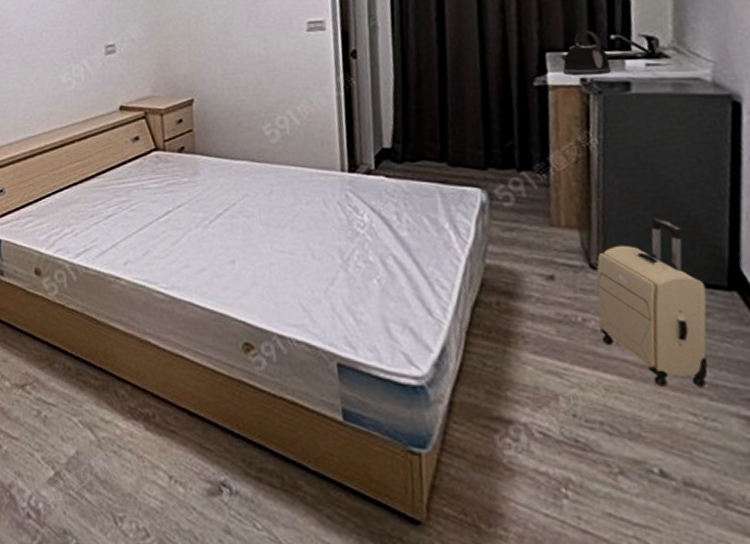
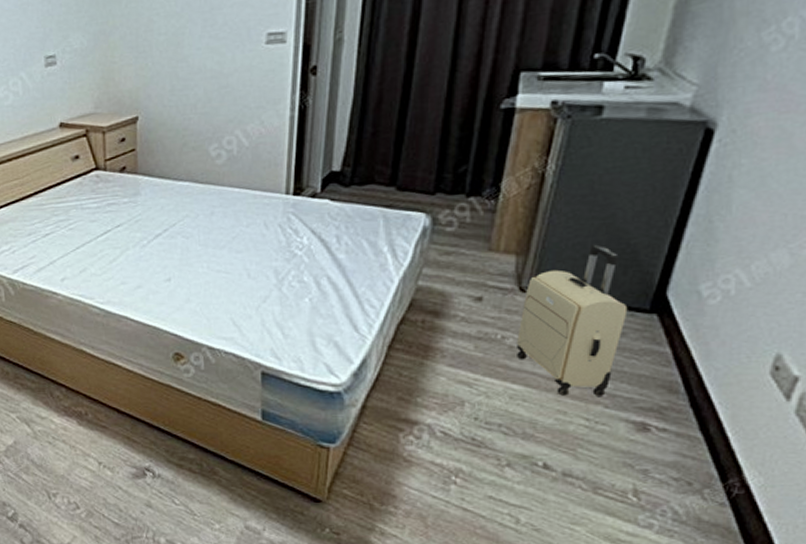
kettle: present [562,30,612,76] -> none [534,47,588,99]

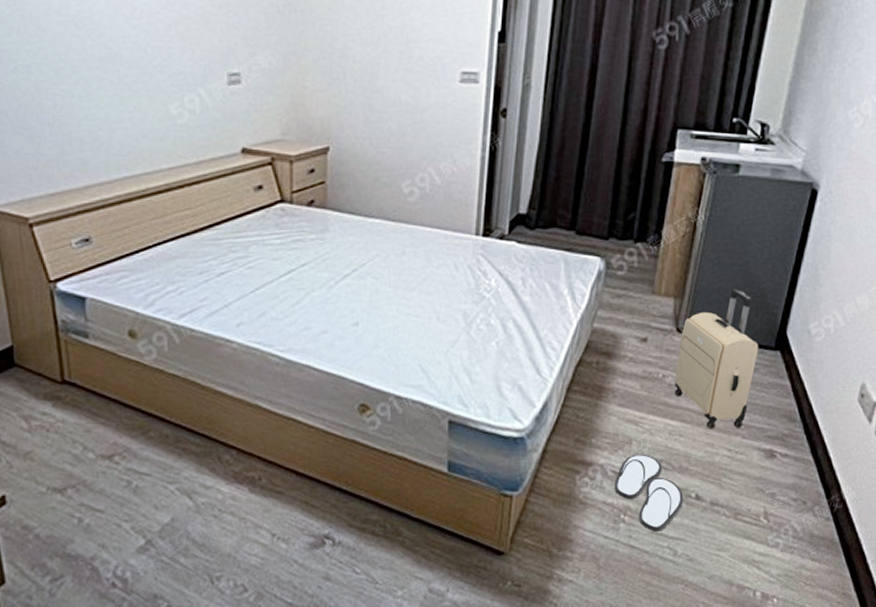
slippers: none [444,416,527,497] -> present [614,453,683,532]

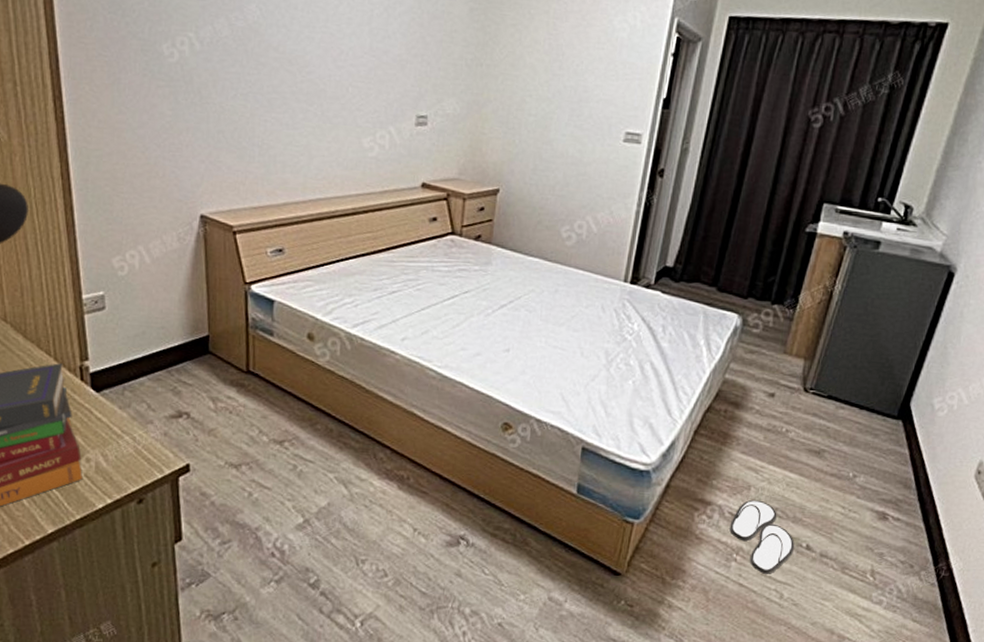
suitcase: present [675,288,759,429] -> none [796,357,882,489]

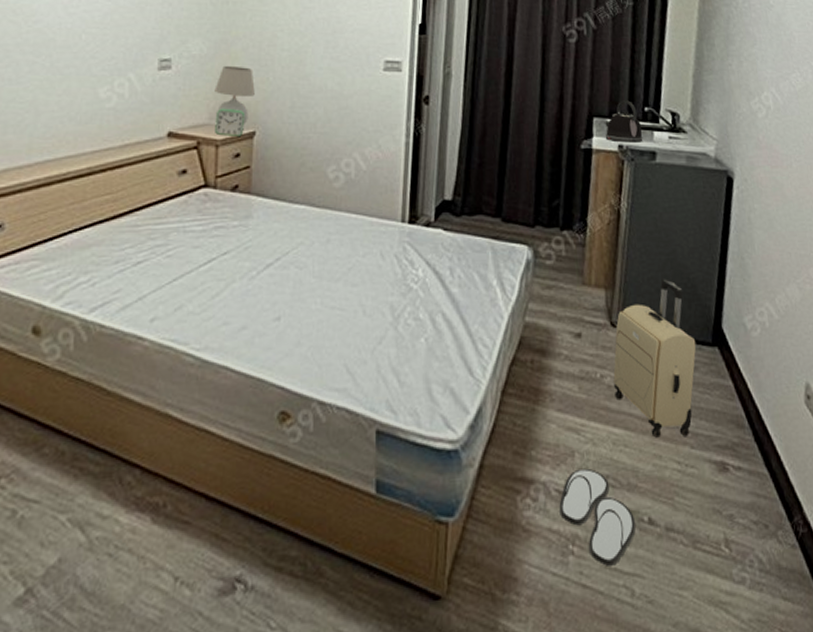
alarm clock: none [463,165,491,193] -> present [215,108,246,138]
table lamp: none [465,126,502,183] -> present [214,65,255,126]
suitcase: none [796,357,882,489] -> present [613,279,697,438]
kettle: none [832,189,872,231] -> present [605,100,643,143]

